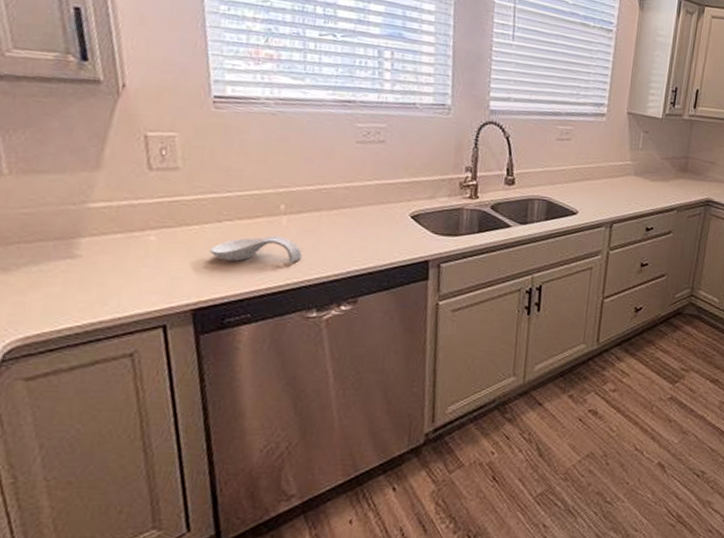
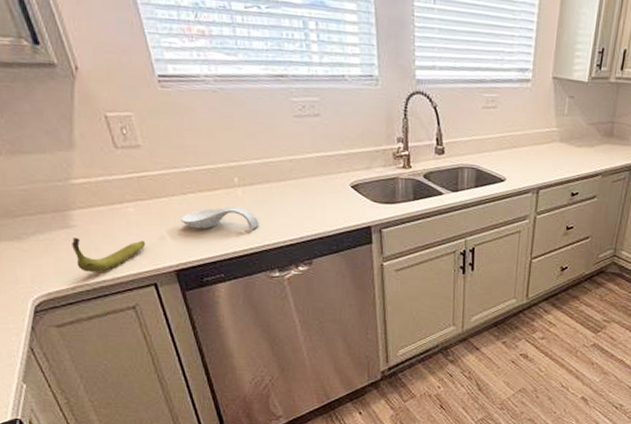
banana: none [70,268,163,311] -> present [72,237,146,272]

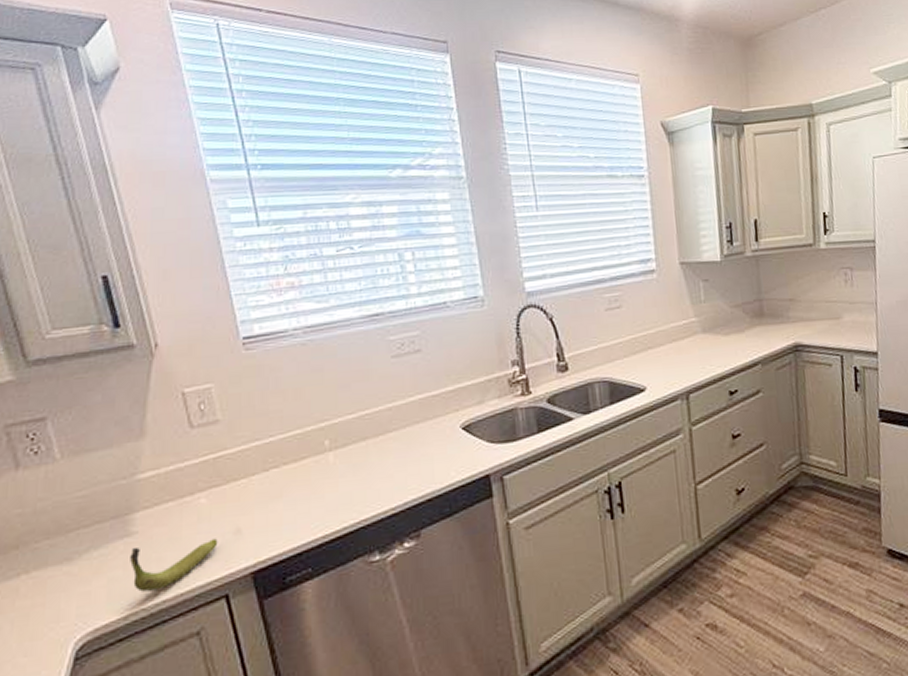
spoon rest: present [180,206,259,231] -> none [260,475,355,512]

